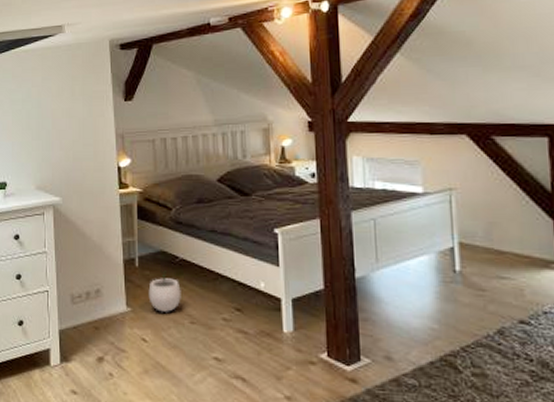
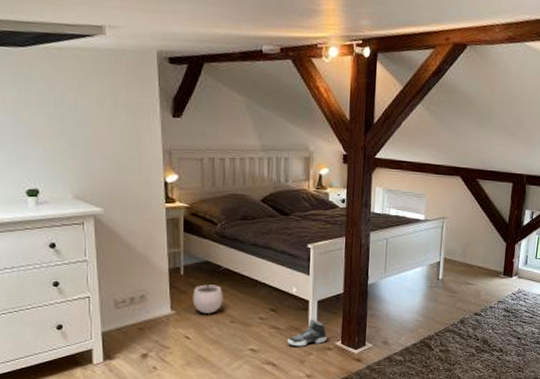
sneaker: none [259,321,309,358] -> present [288,318,328,347]

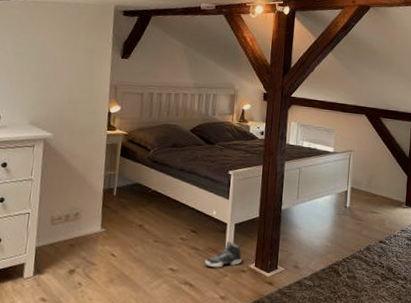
plant pot: present [192,278,223,314] -> none [121,199,150,233]

